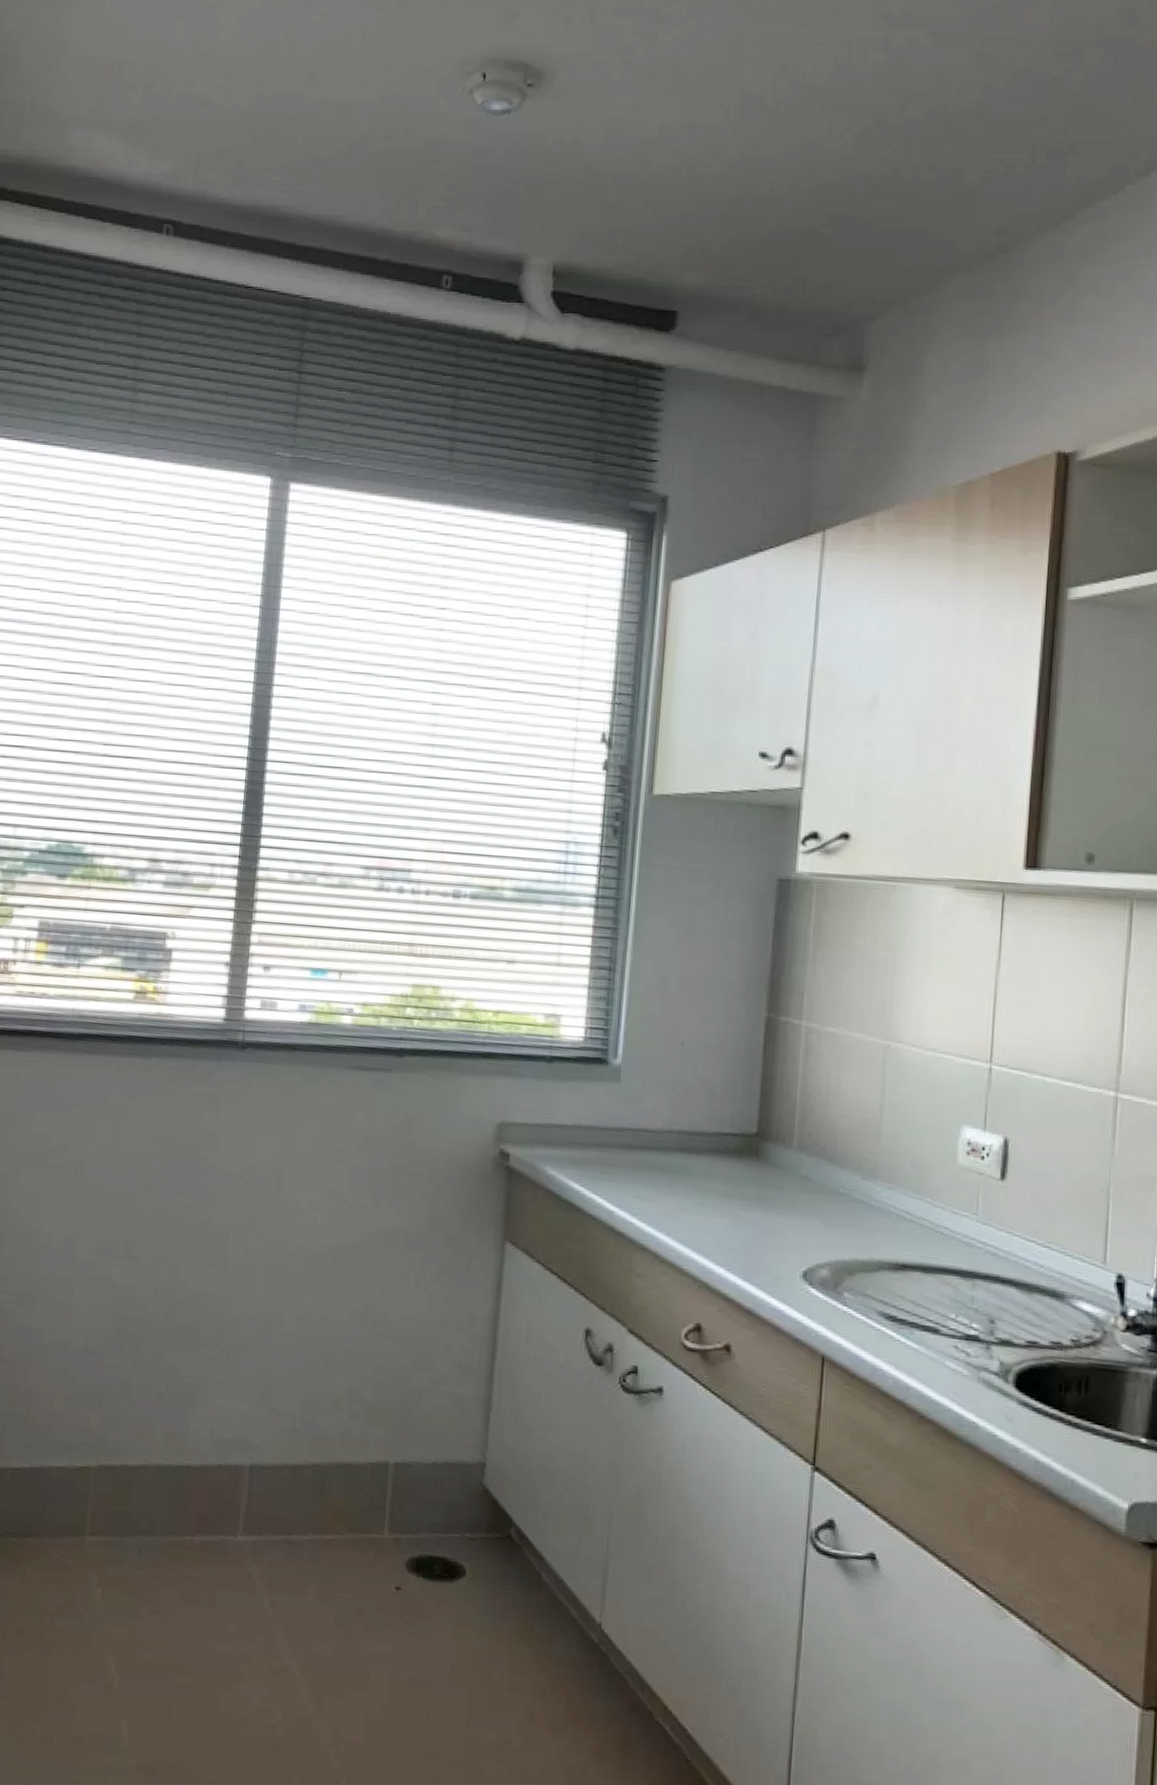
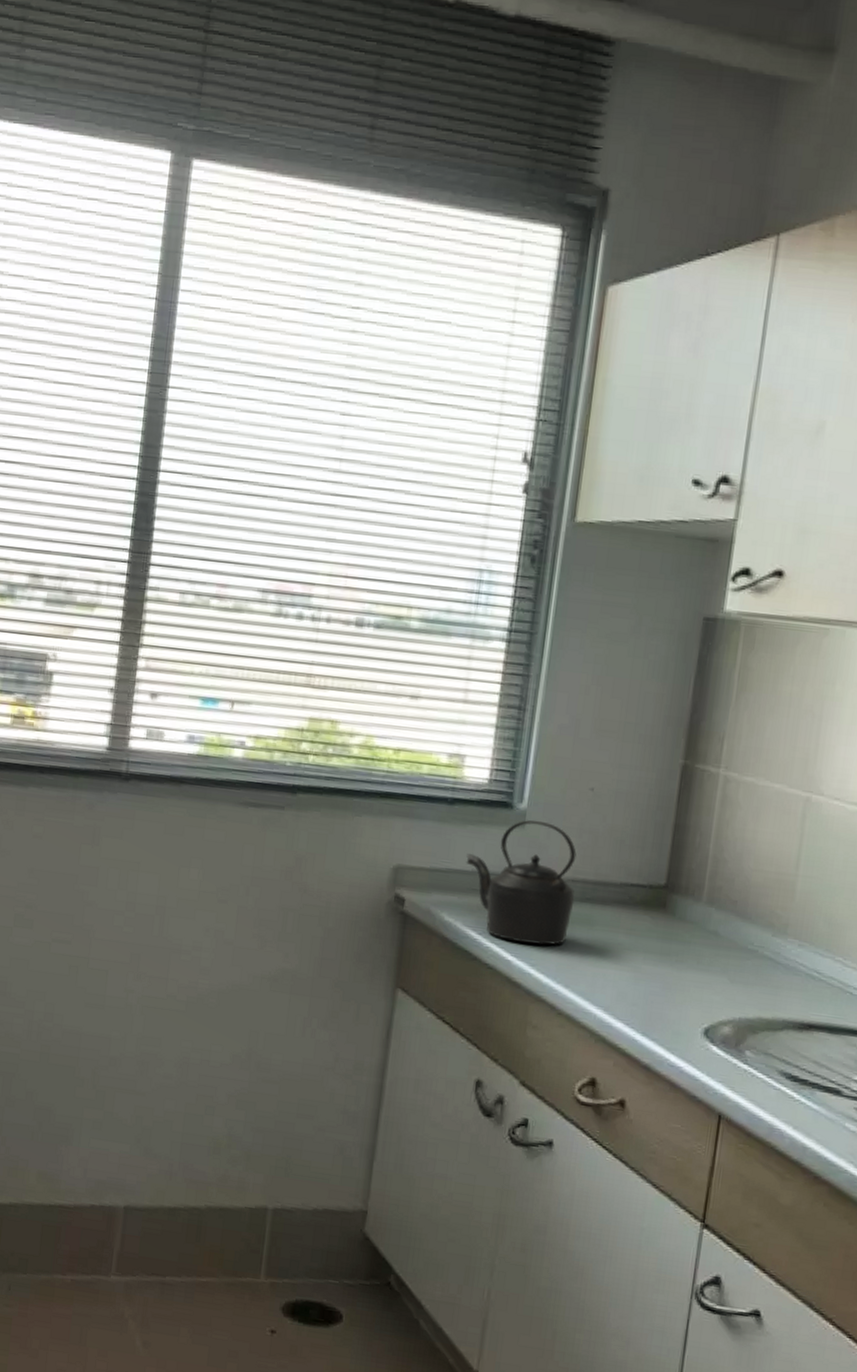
kettle: none [566,1074,671,1195] -> present [466,819,577,945]

